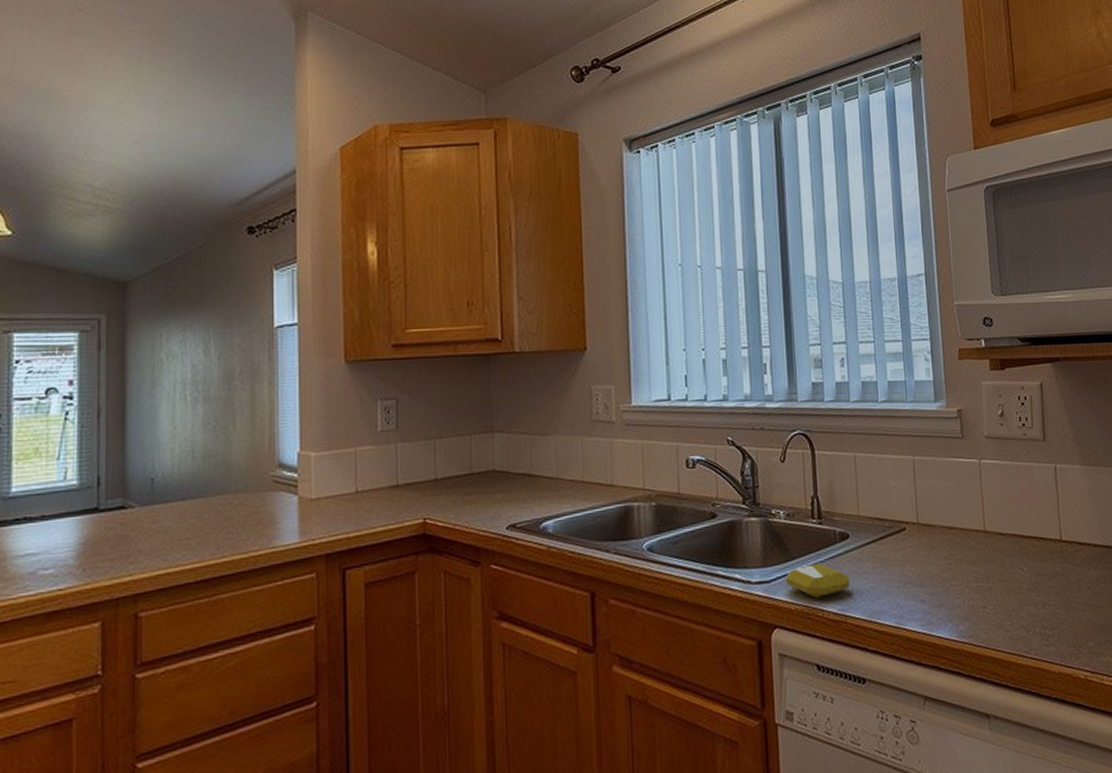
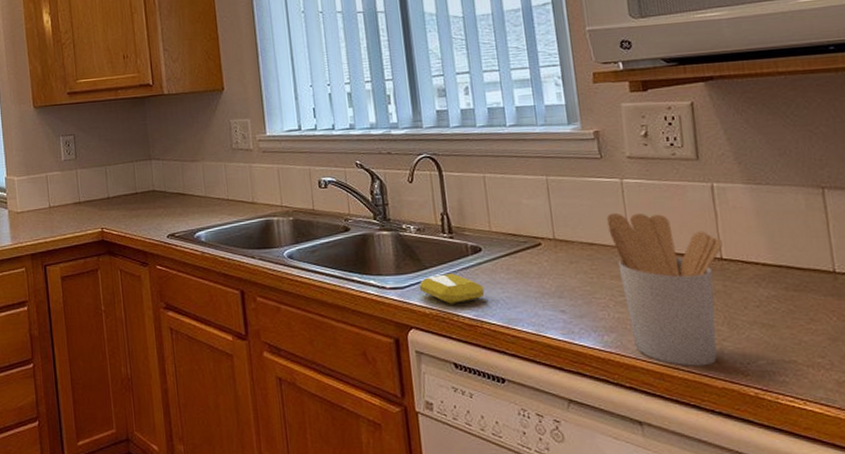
utensil holder: none [966,494,1062,653] -> present [607,212,722,366]

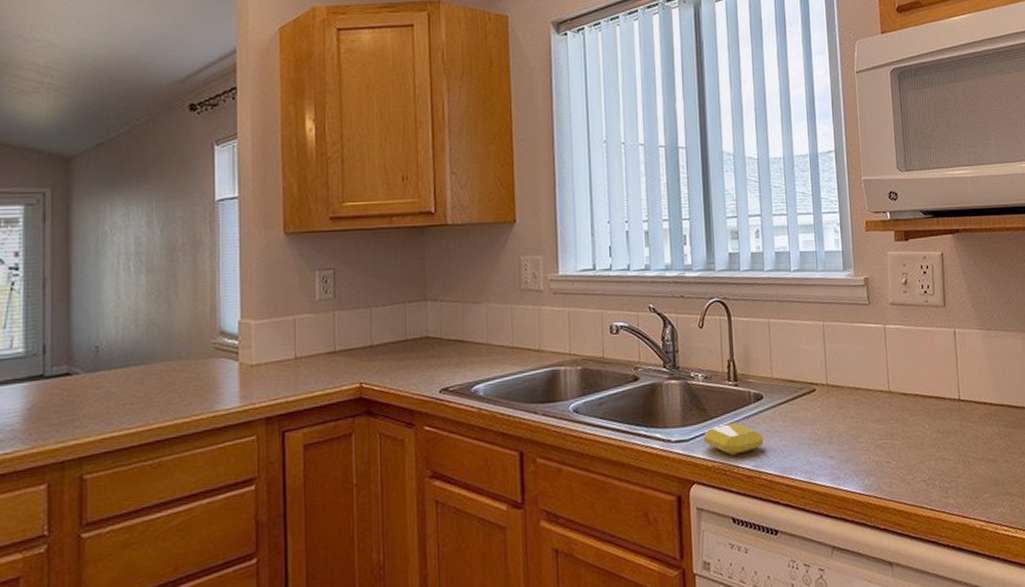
utensil holder: present [607,212,722,366] -> none [872,357,961,505]

